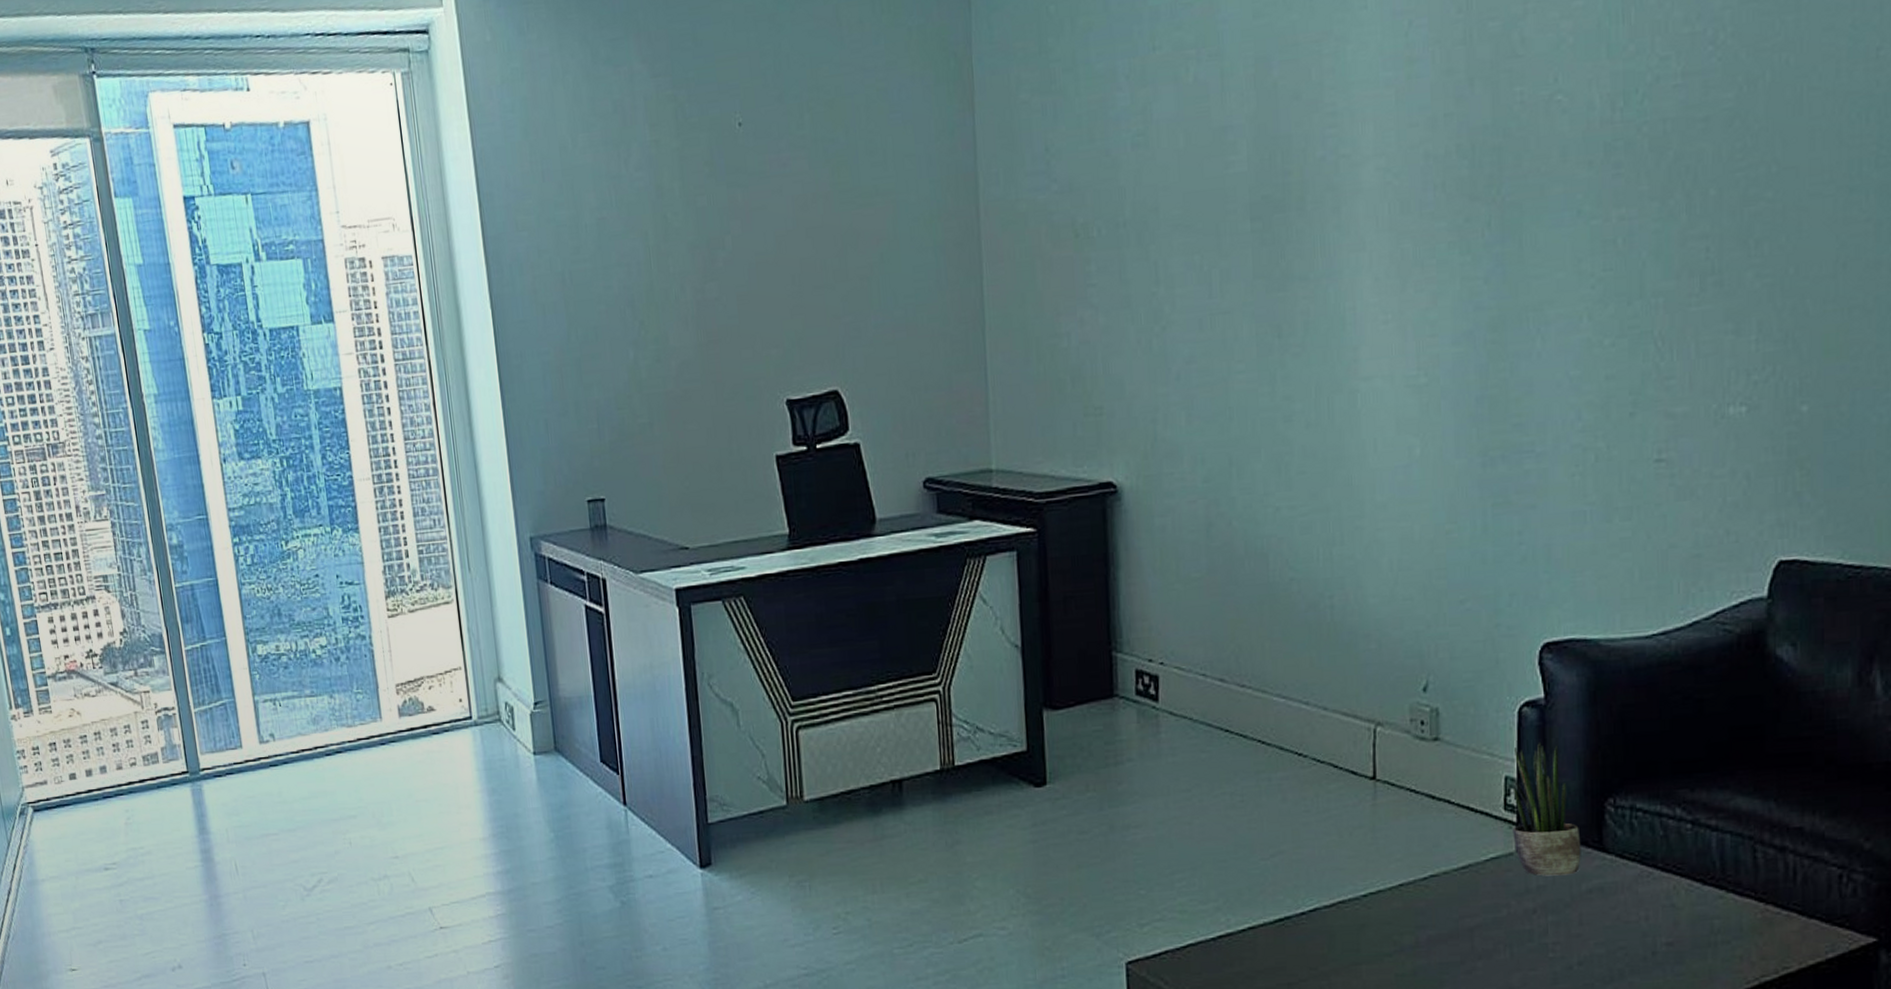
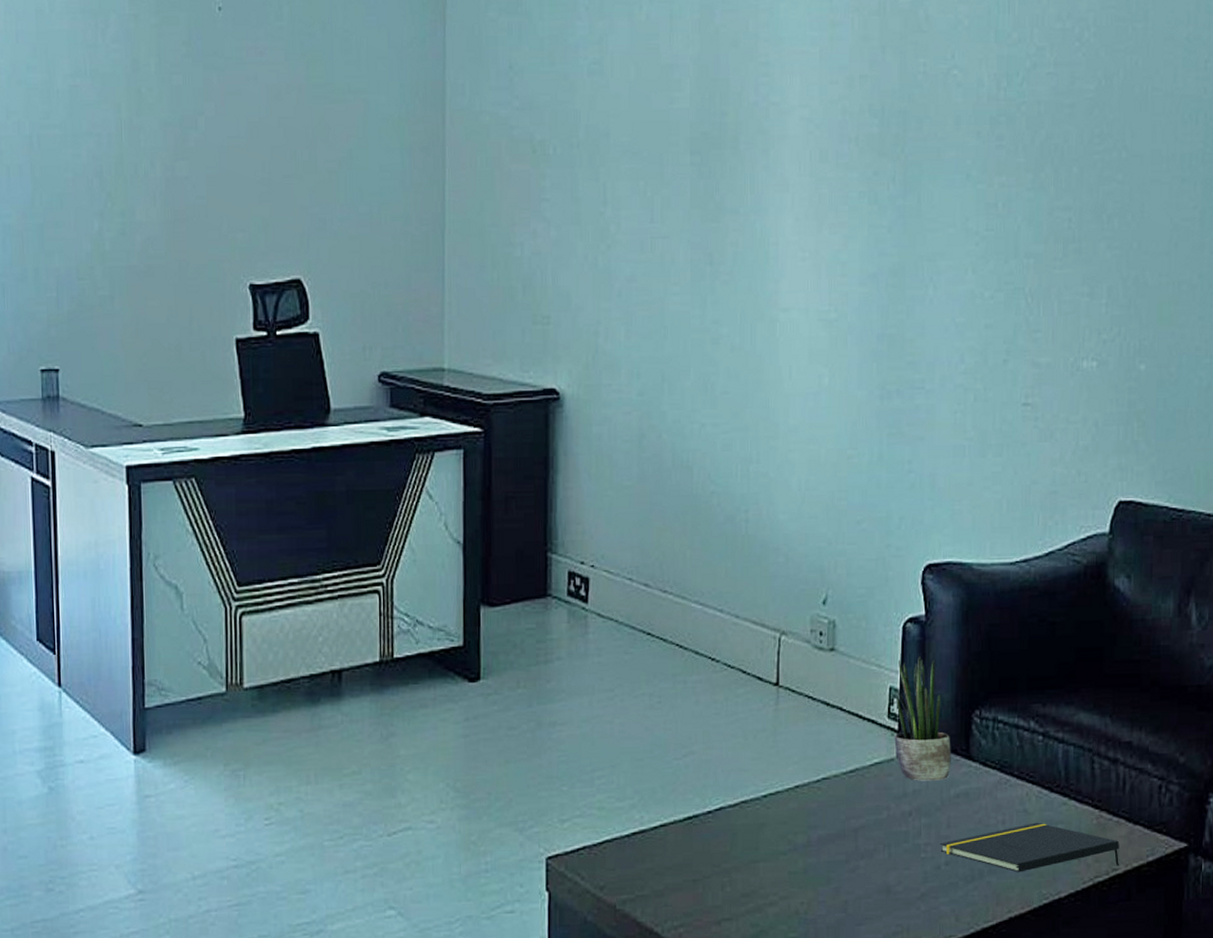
notepad: none [1571,917,1791,973] -> present [940,822,1119,873]

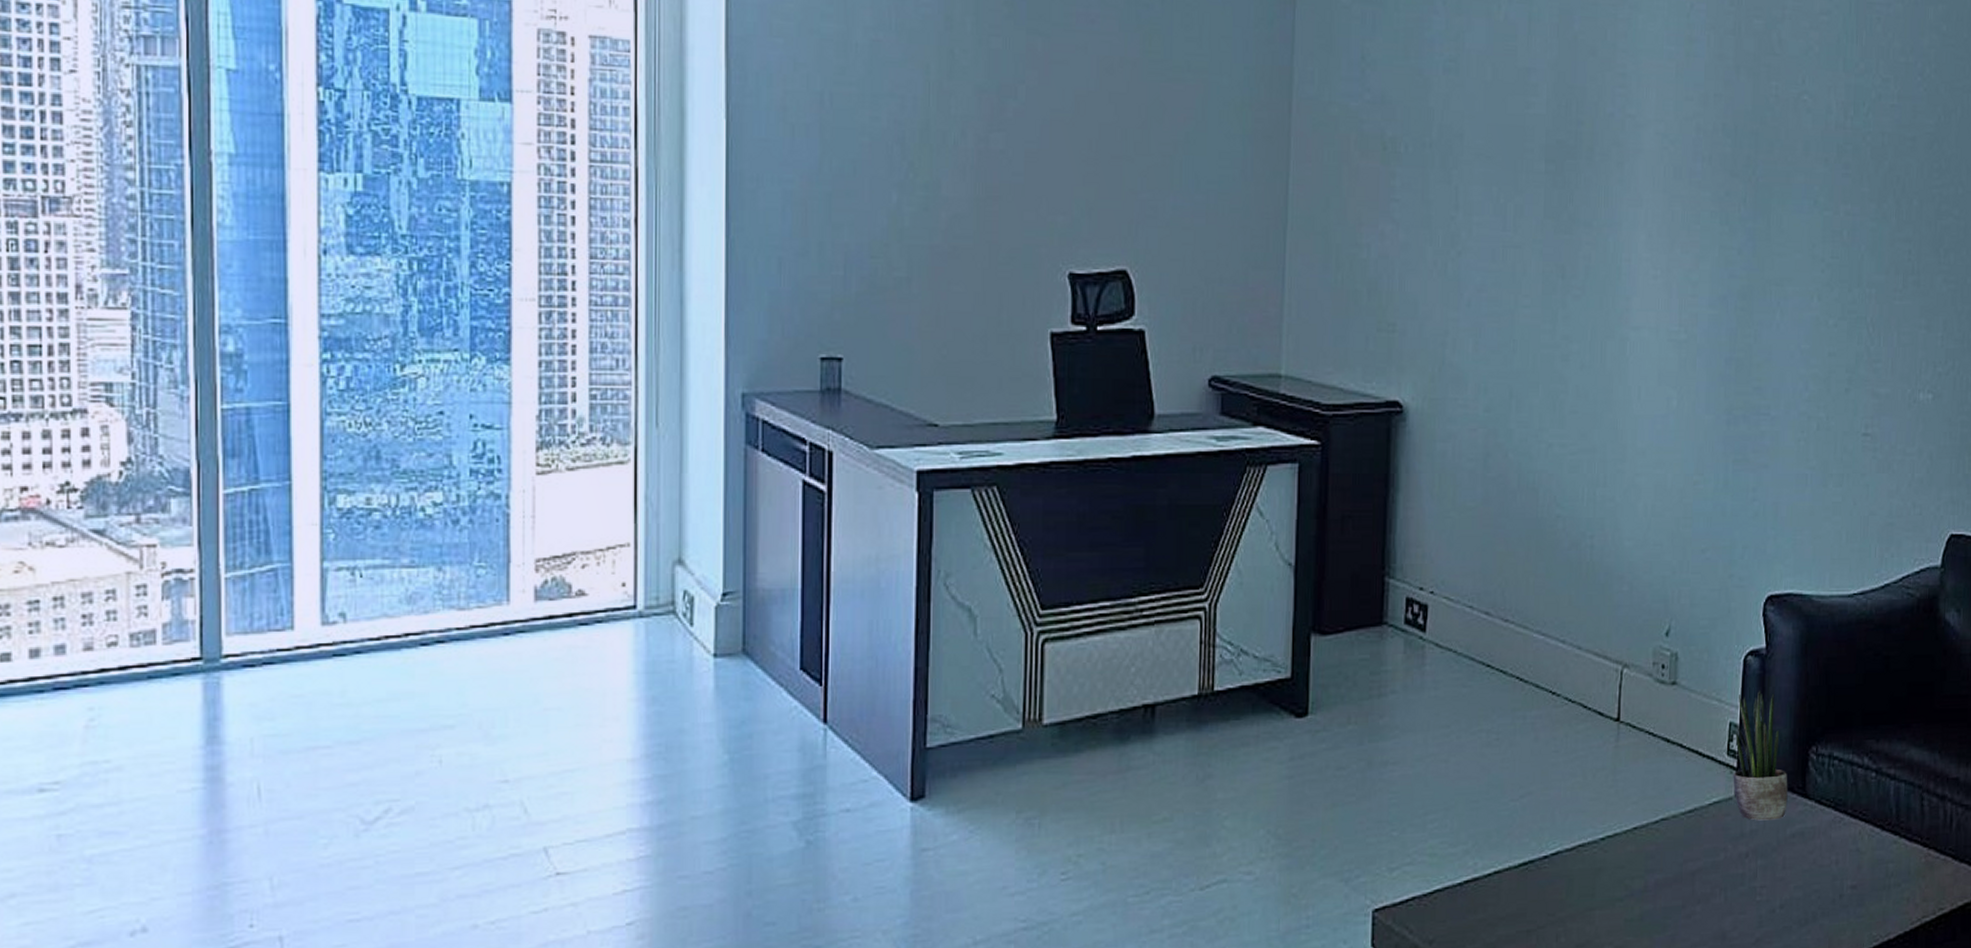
notepad: present [940,822,1119,873] -> none [1775,861,1946,915]

